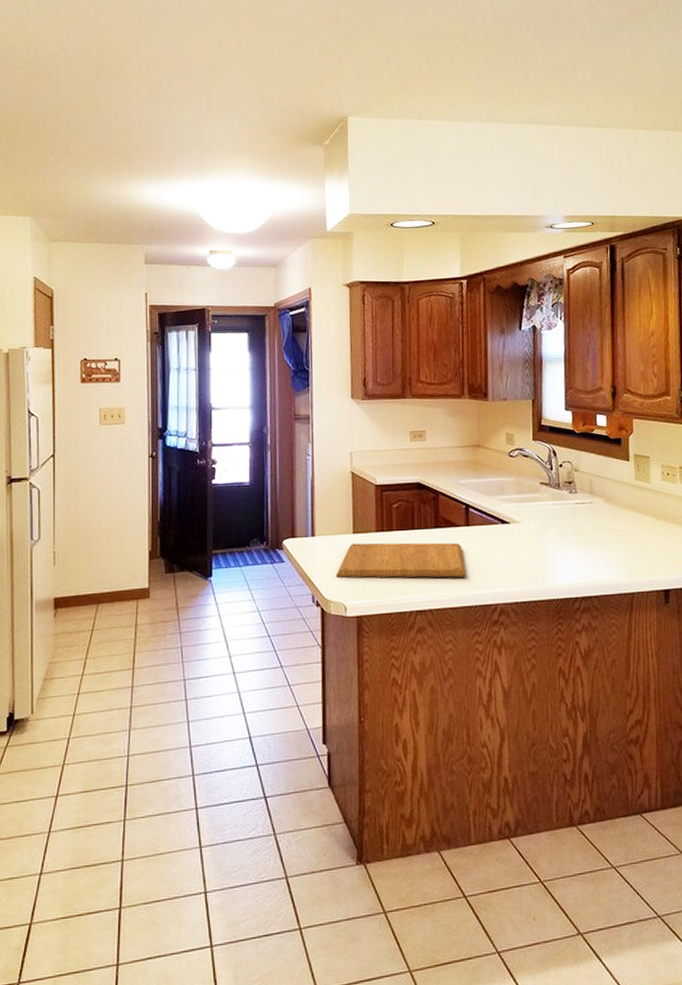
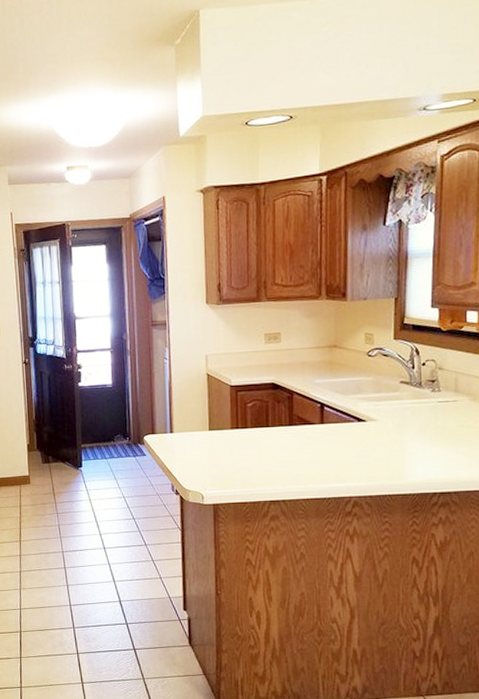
chopping board: present [336,542,466,578] -> none [193,439,320,472]

